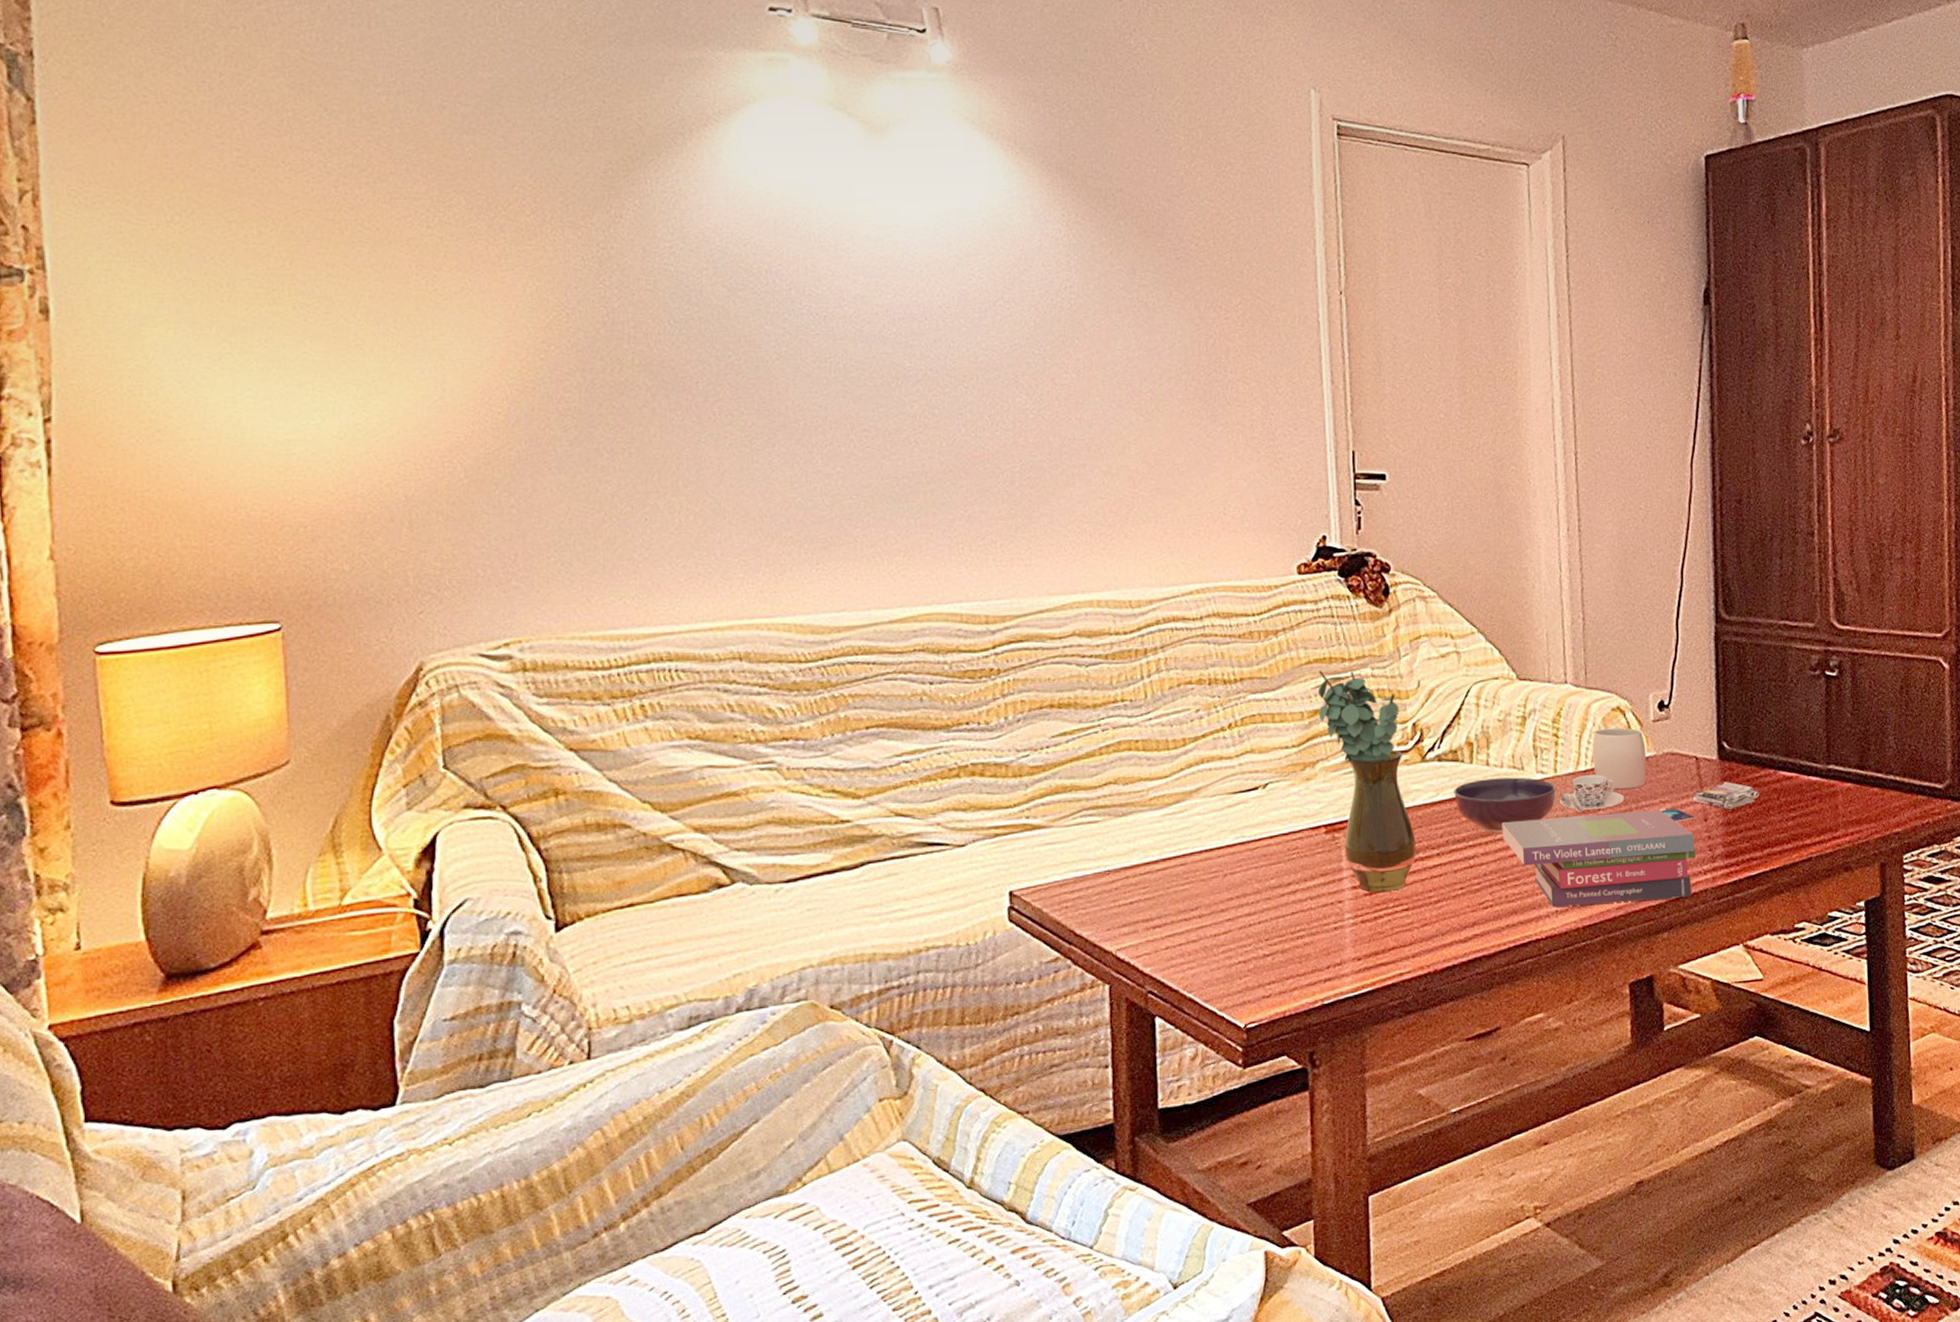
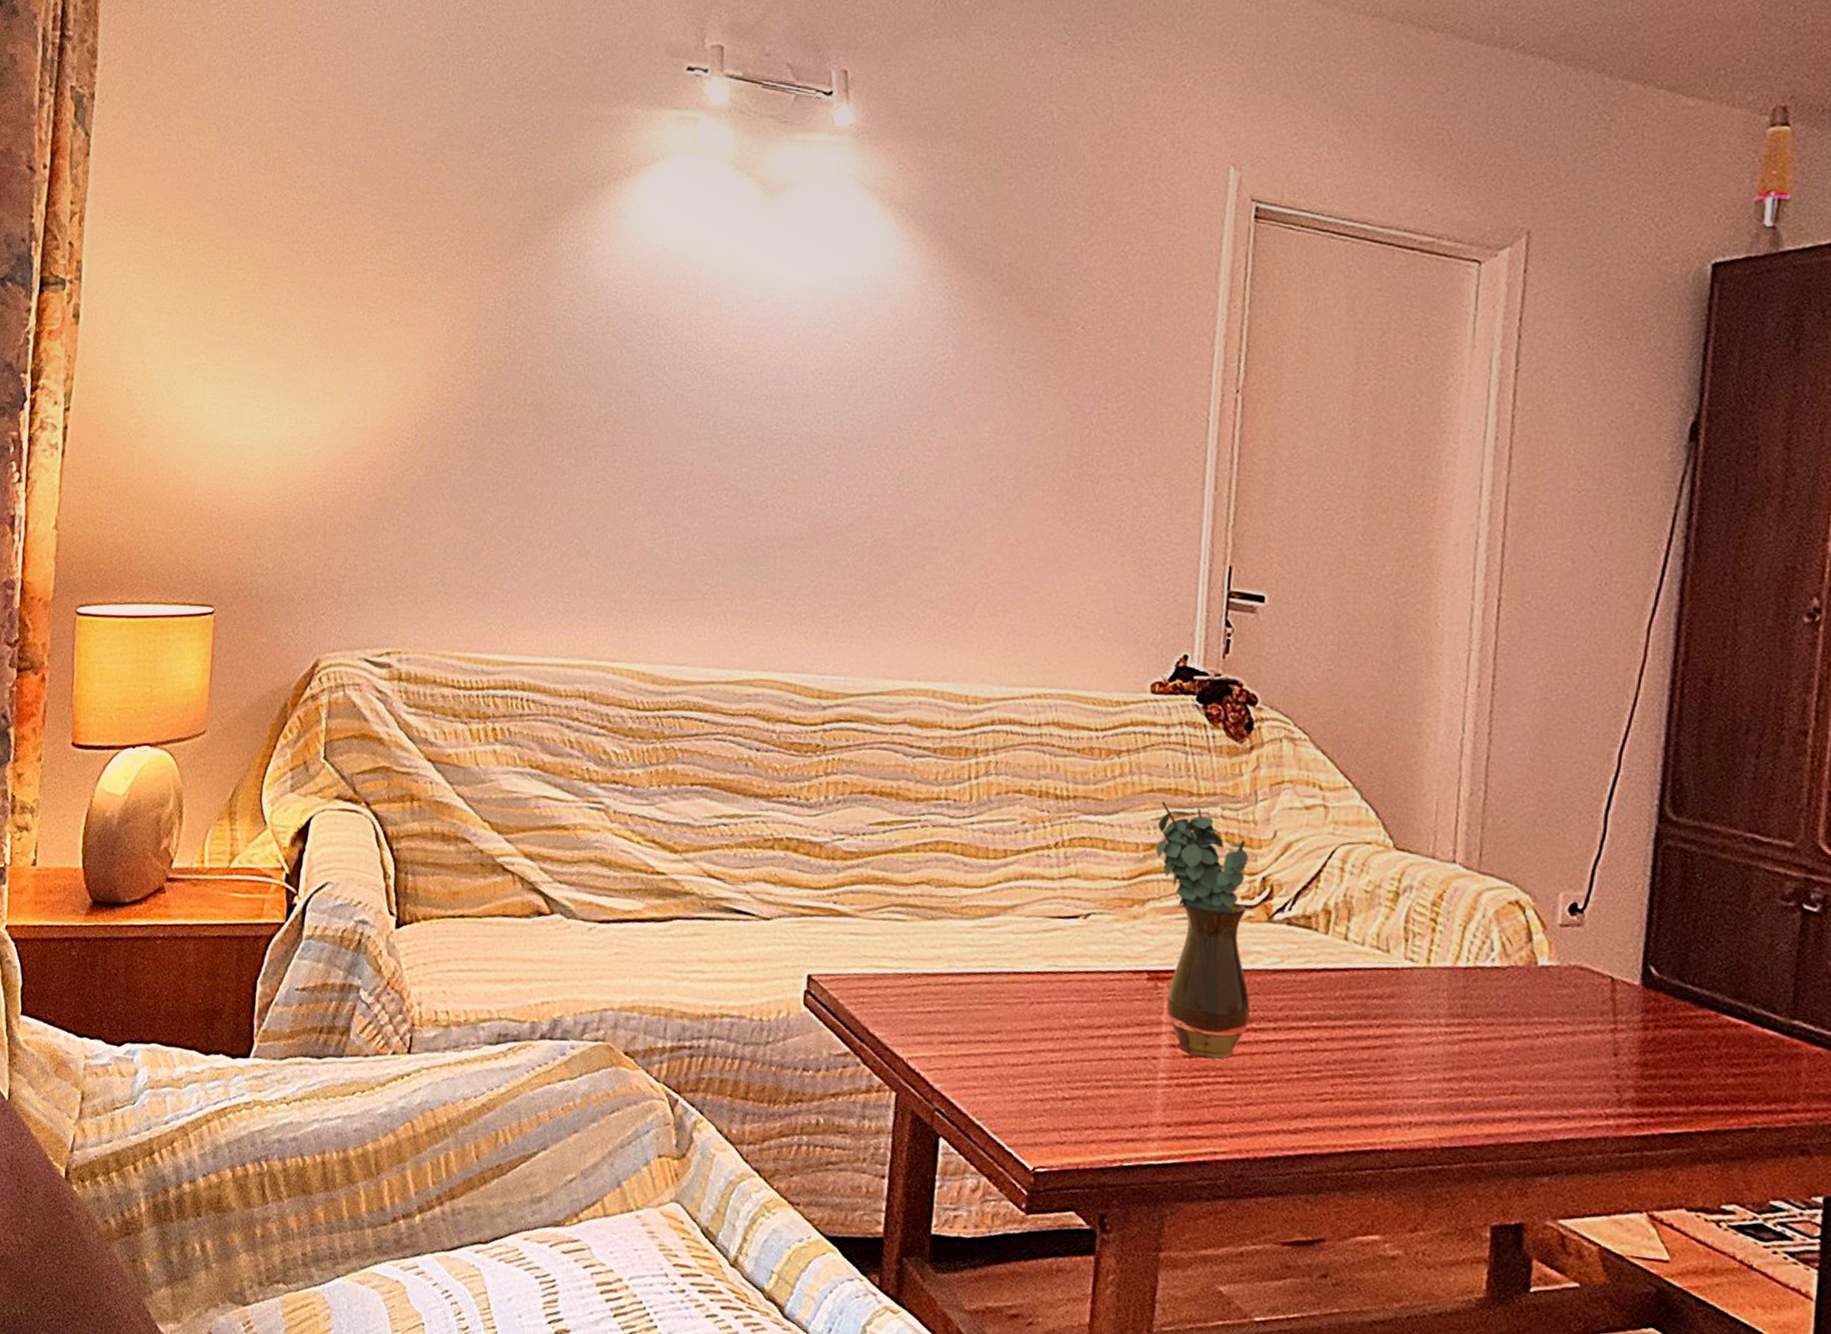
bowl: present [1453,777,1556,834] -> none [1300,954,1427,1020]
books: present [1502,810,1697,907] -> none [1353,1007,1598,1142]
teacup: present [1560,774,1625,813] -> none [1429,972,1513,1016]
mug: present [1592,727,1646,790] -> none [1476,922,1547,1001]
magazine: present [1659,781,1760,823] -> none [1556,1014,1693,1050]

